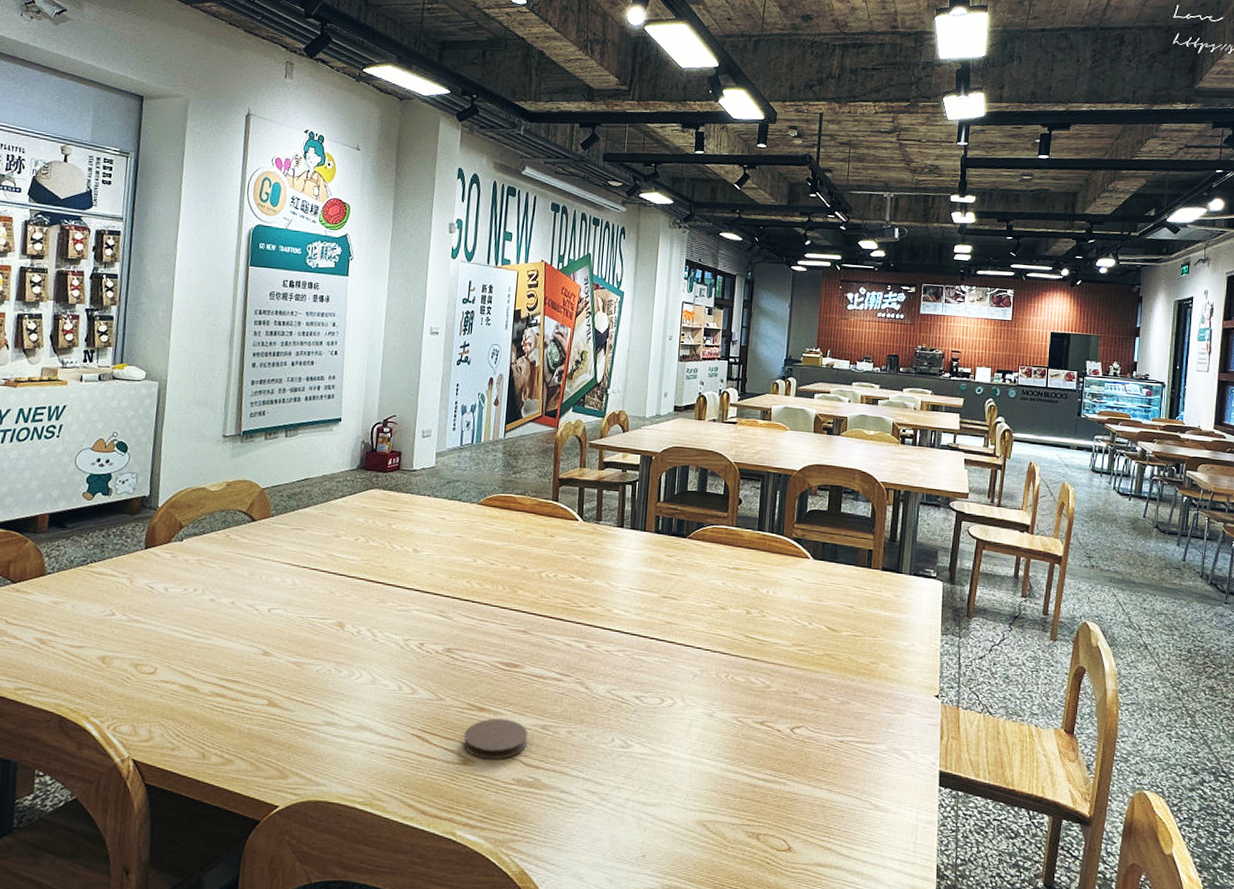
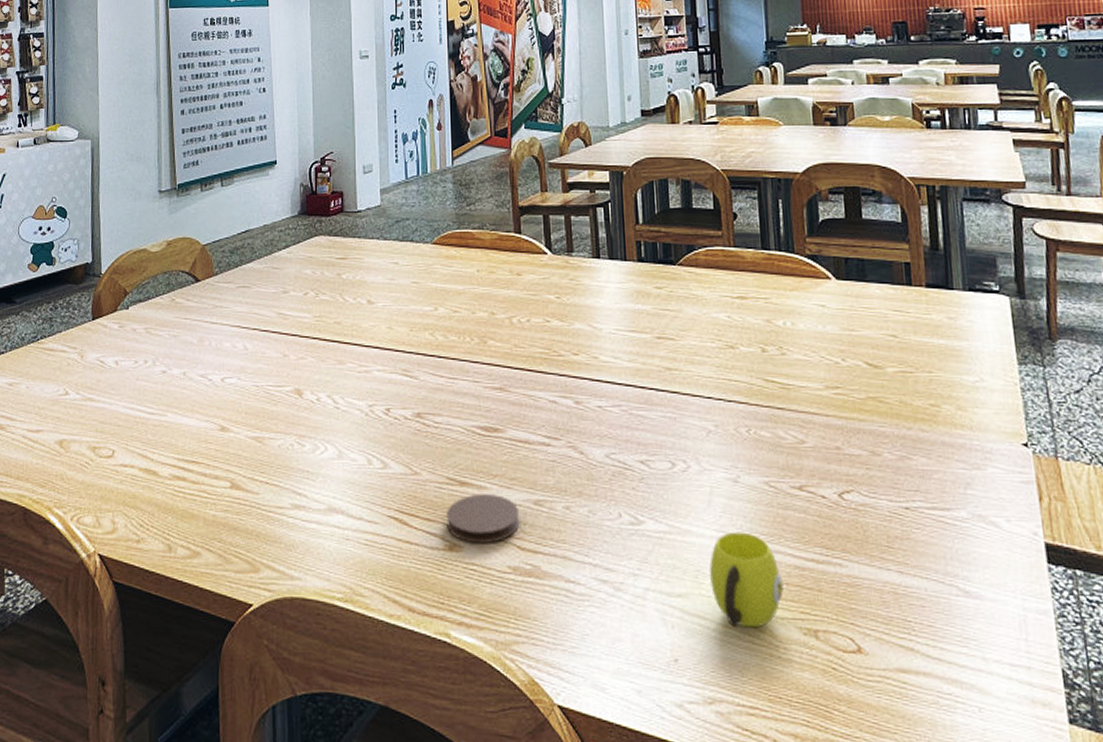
cup: none [680,755,739,832] -> present [709,531,785,628]

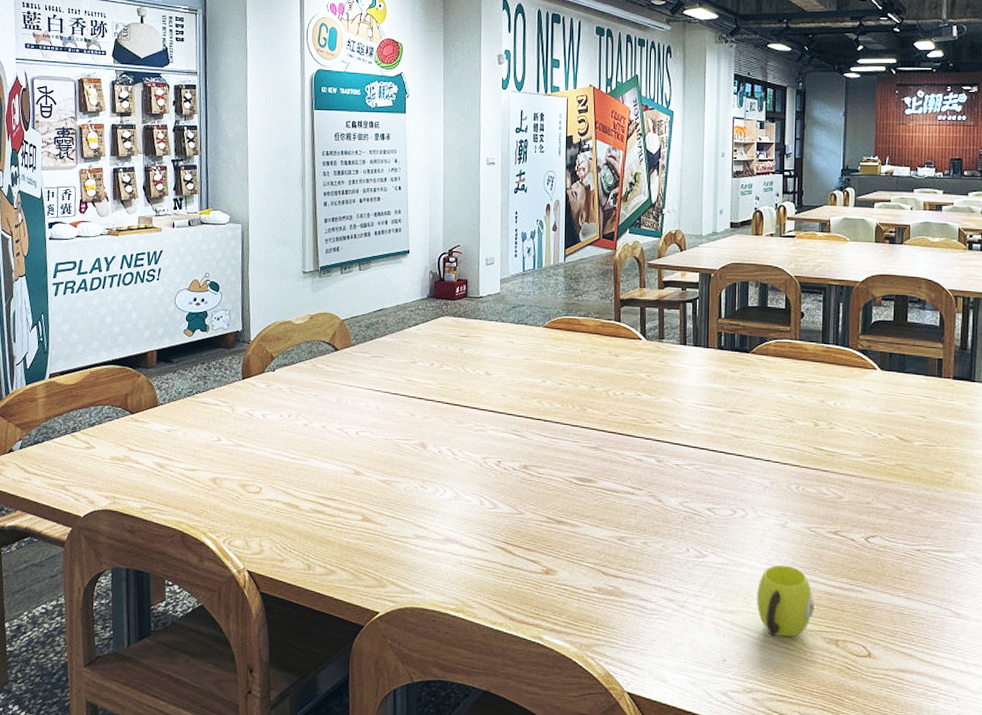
coaster: present [446,494,520,544] -> none [544,530,606,570]

